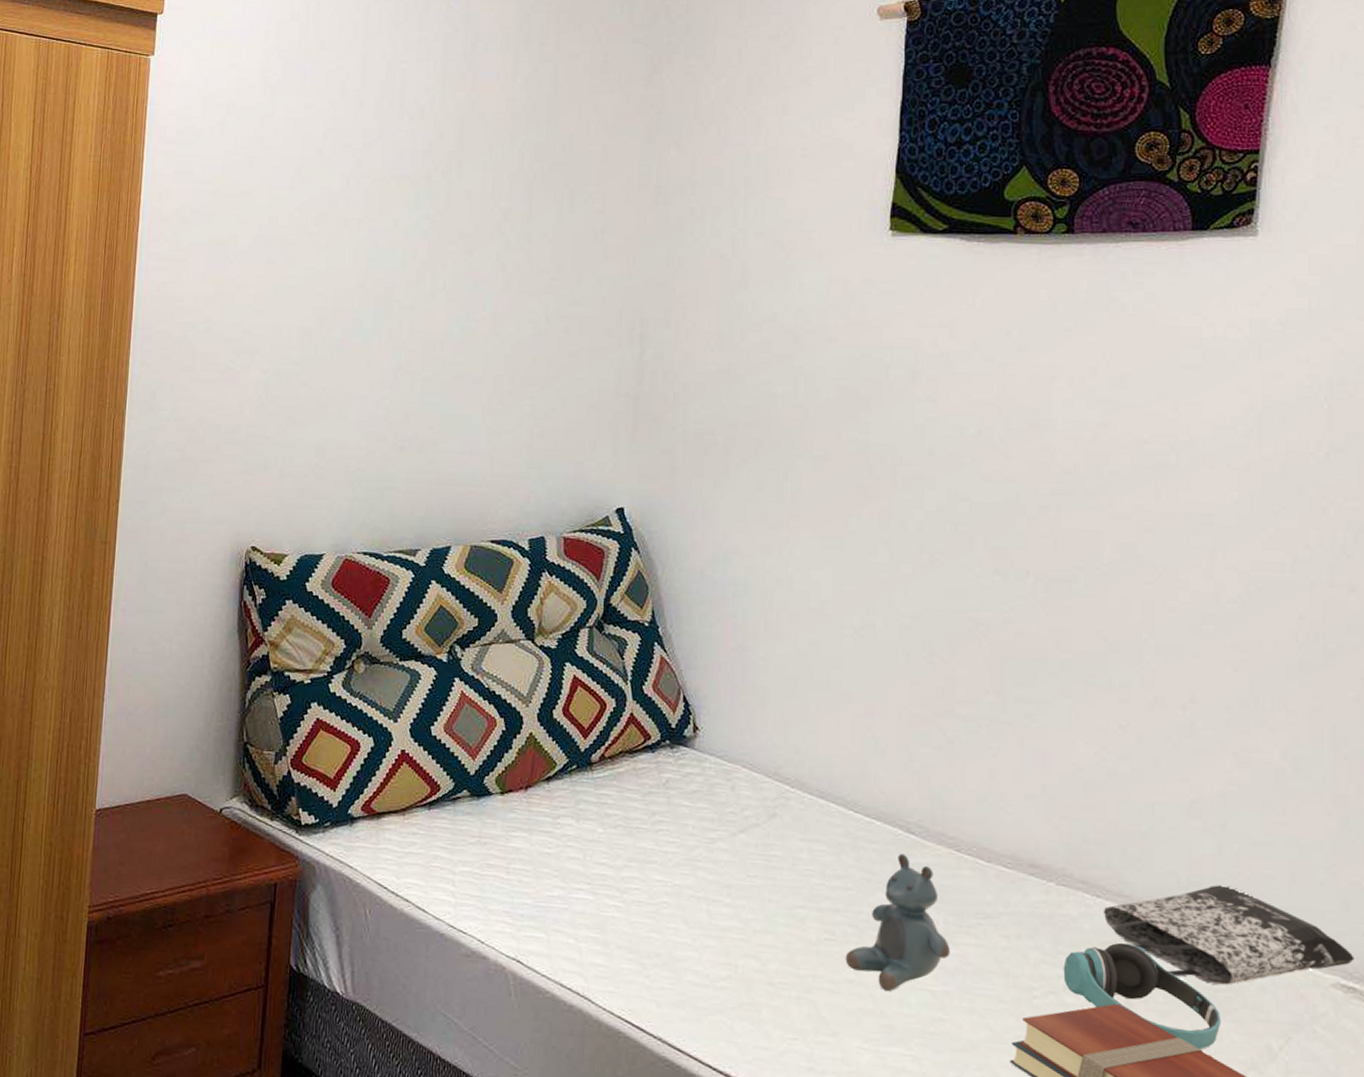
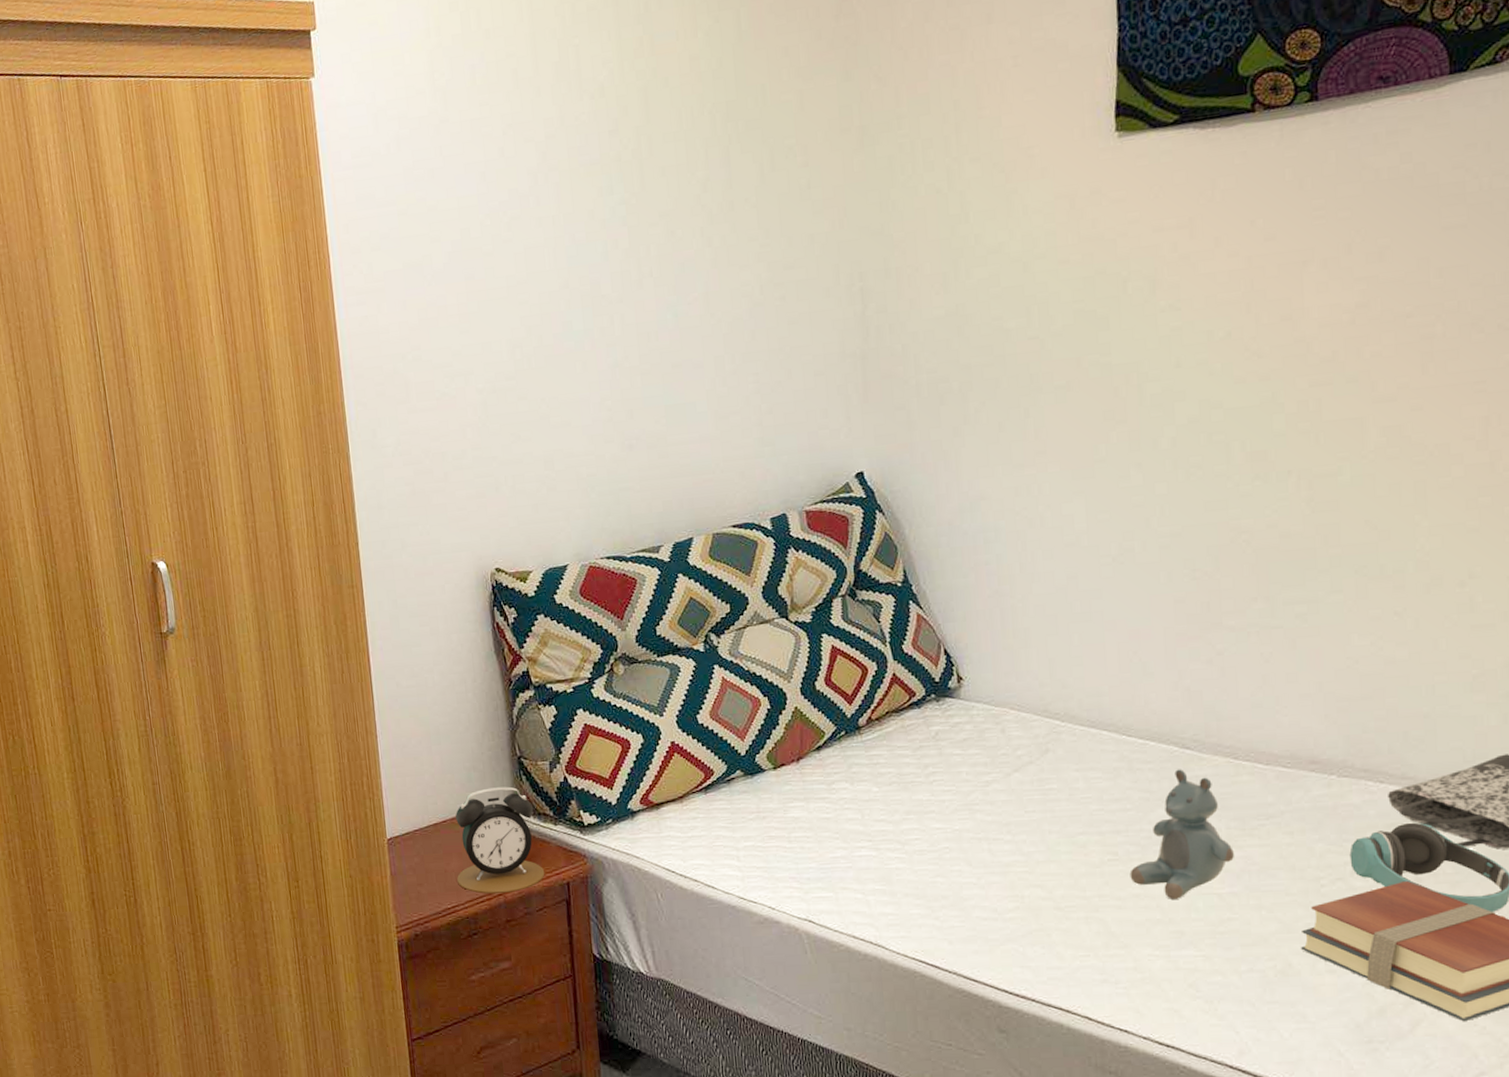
alarm clock: none [161,770,254,887] -> present [456,786,545,895]

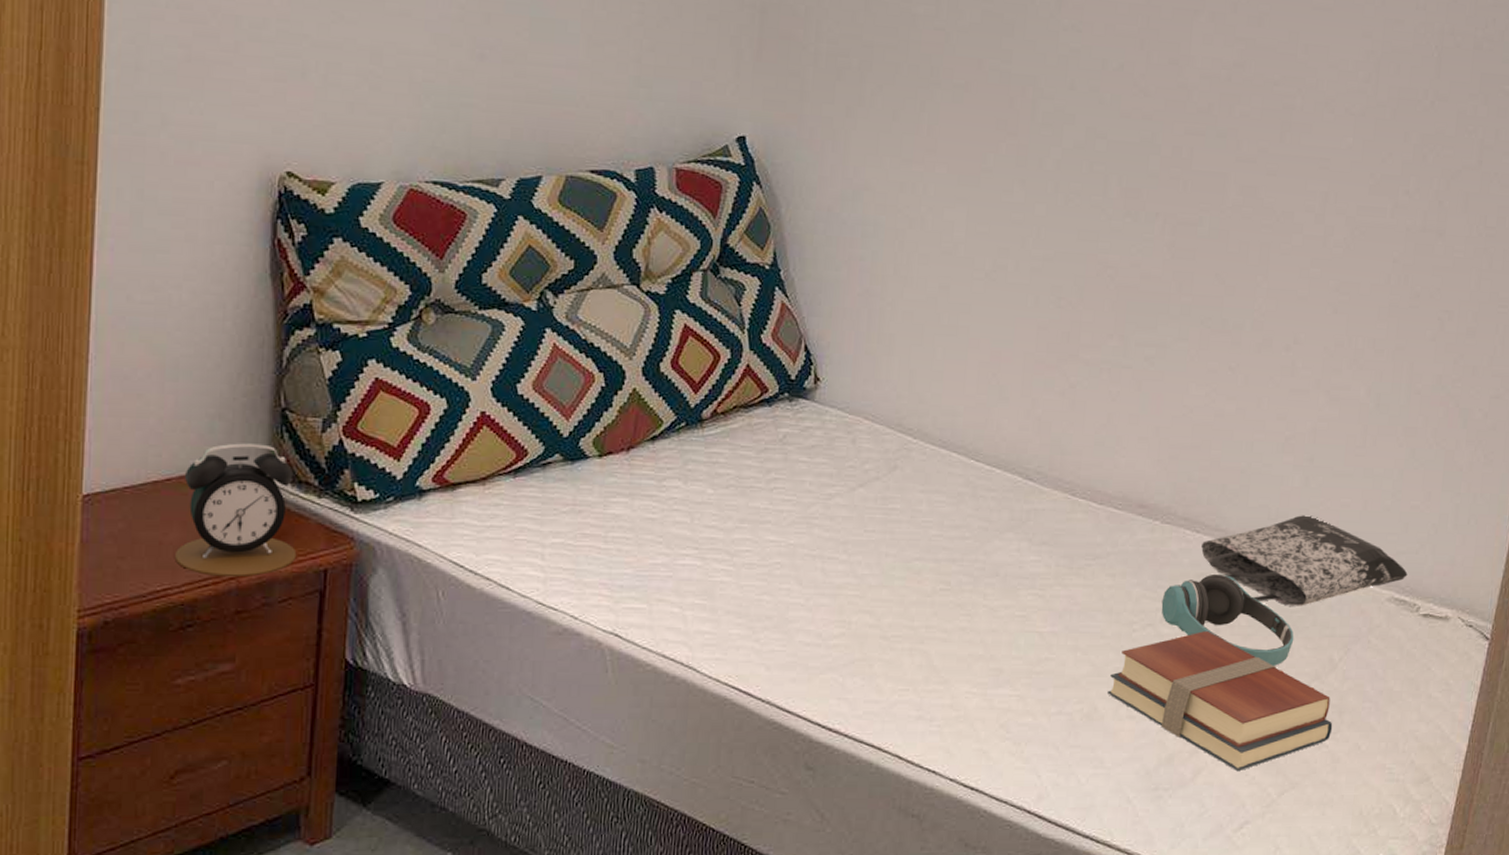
stuffed animal: present [1130,769,1234,899] -> none [959,500,1060,635]

